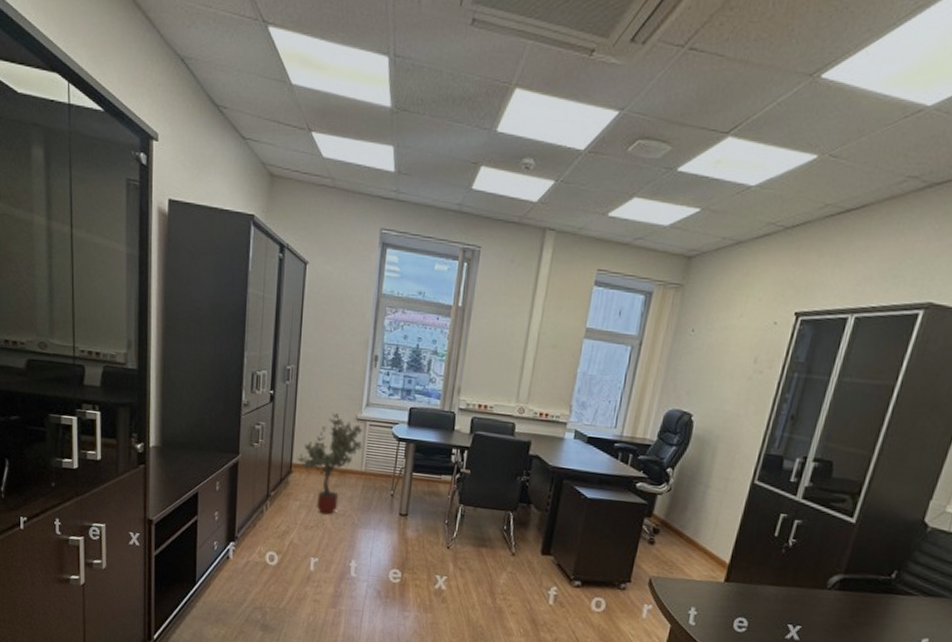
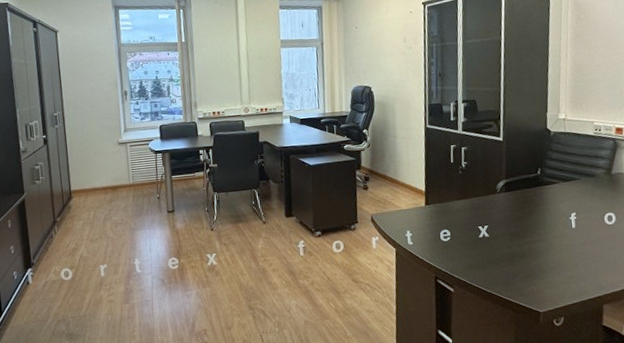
potted tree: present [297,412,362,515] -> none [75,142,127,226]

